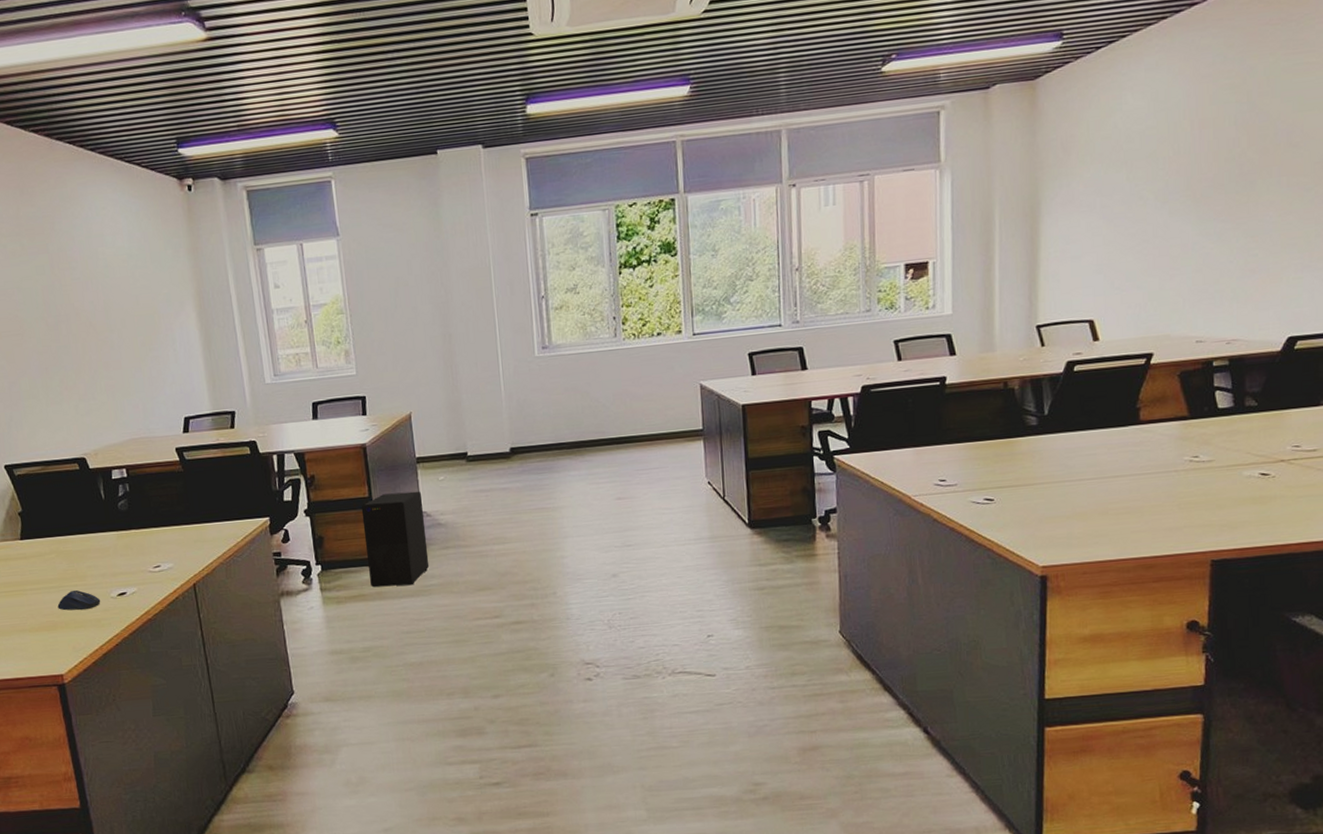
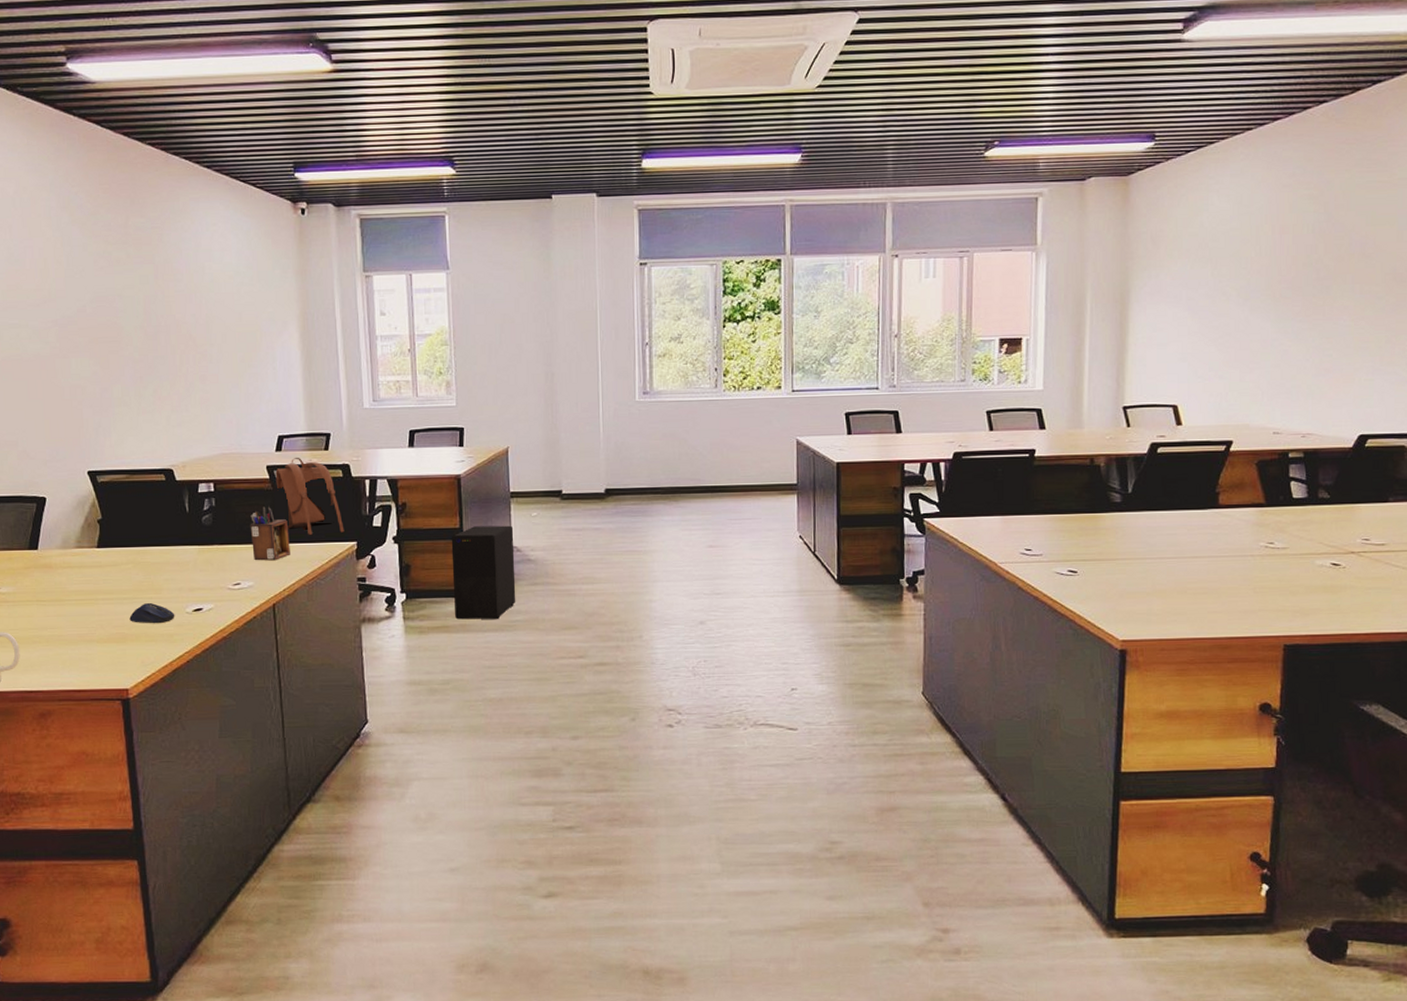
desk organizer: none [164,488,206,543] -> present [250,506,290,561]
backpack: none [184,438,257,515] -> present [275,458,345,536]

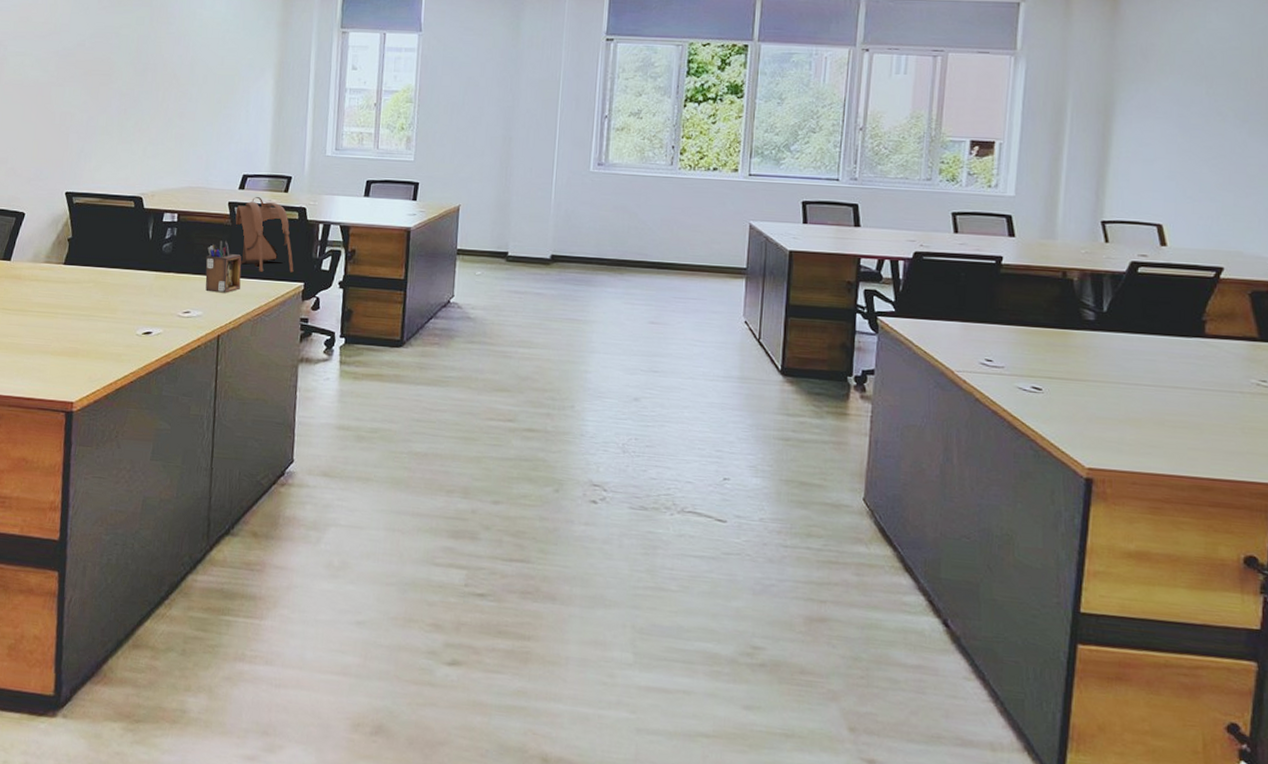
computer mouse: present [129,603,175,624] -> none [83,322,126,343]
computer tower: present [451,525,516,620] -> none [390,279,457,373]

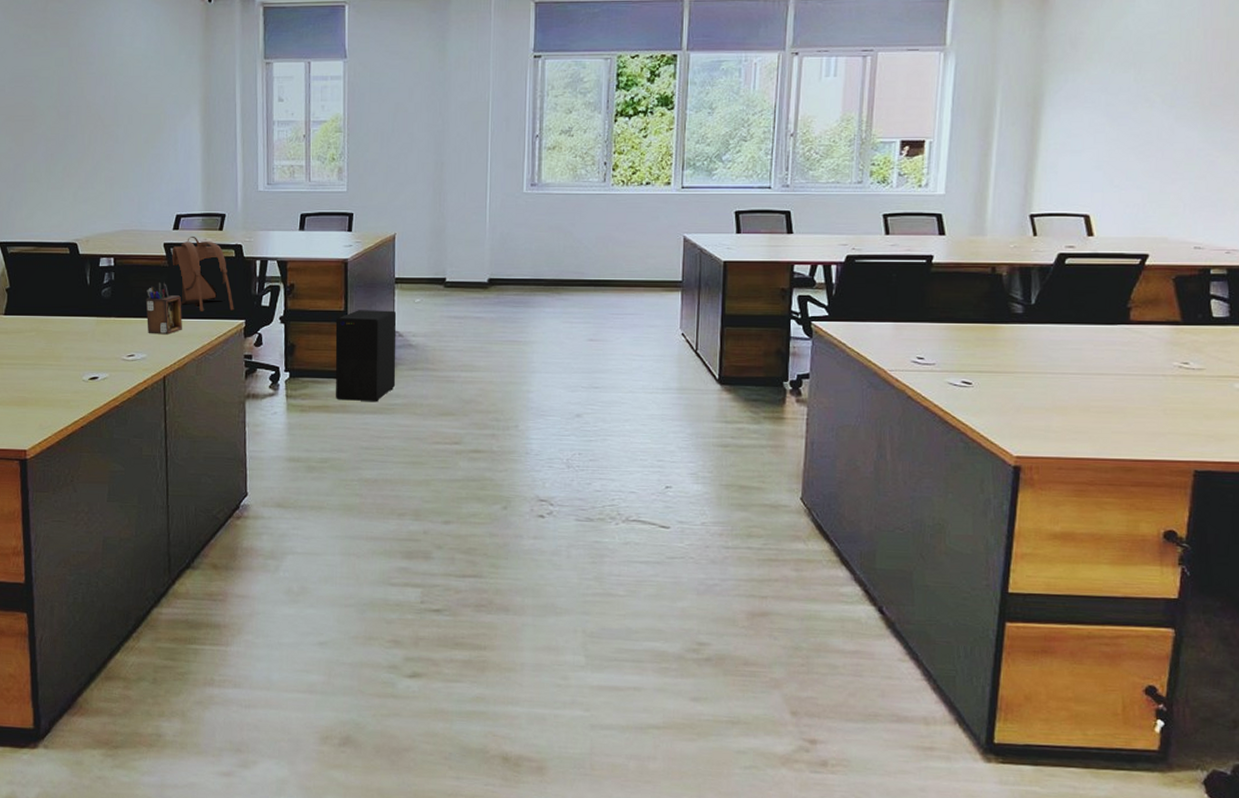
computer tower: none [390,279,457,373] -> present [335,310,397,401]

